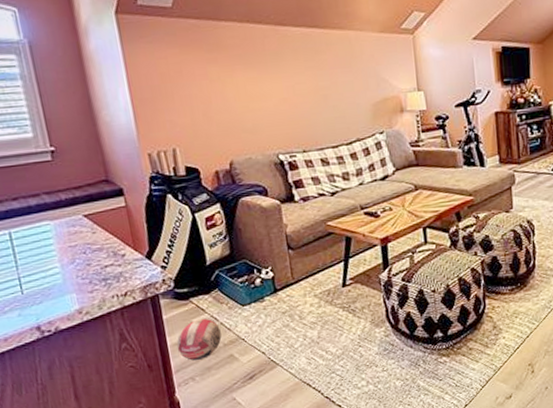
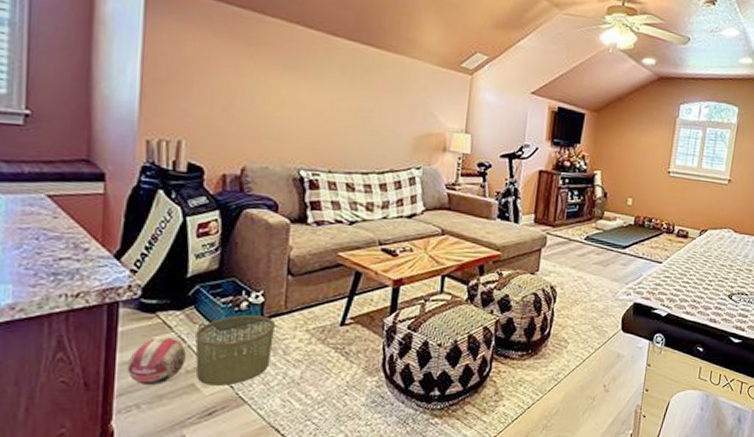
basket: none [223,288,290,354] -> present [194,315,276,386]

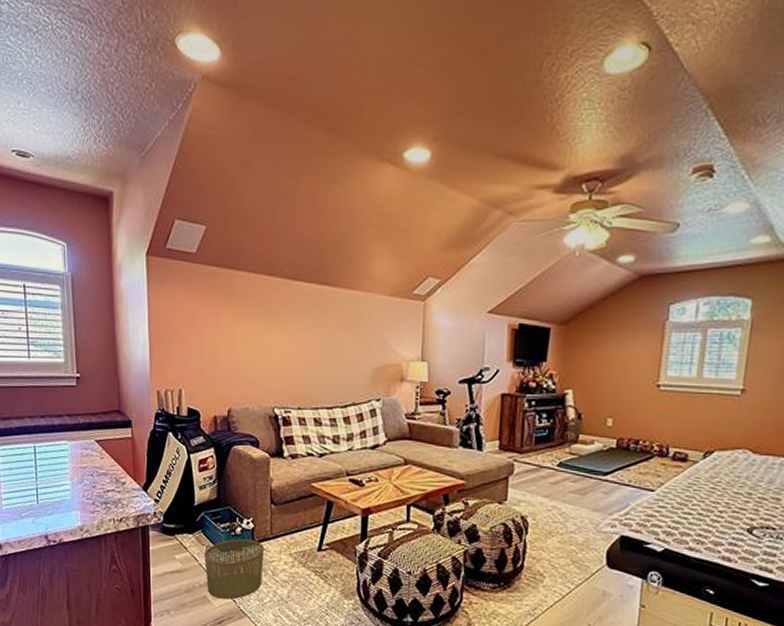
ball: present [126,337,186,385] -> none [158,555,198,595]

